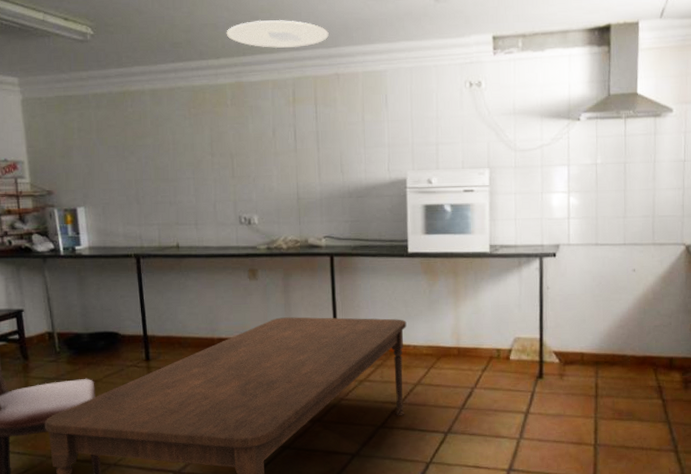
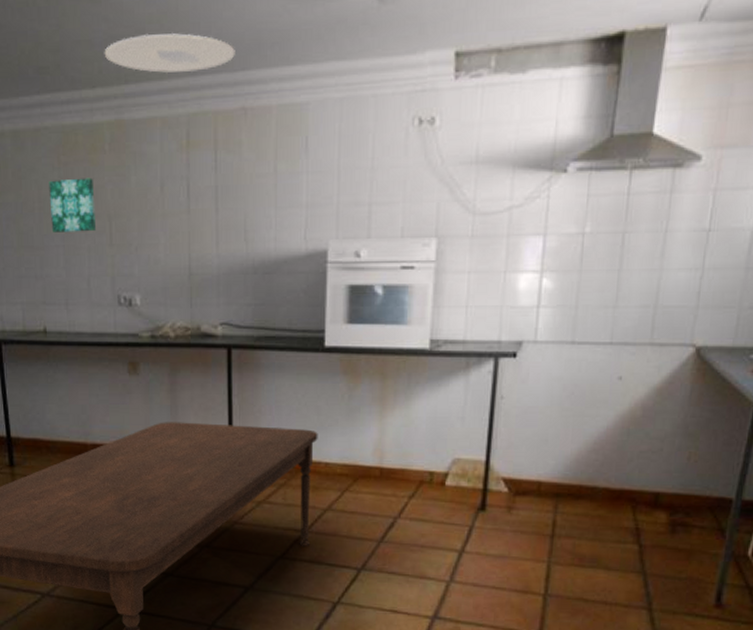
wall art: none [181,125,220,168] -> present [49,178,95,233]

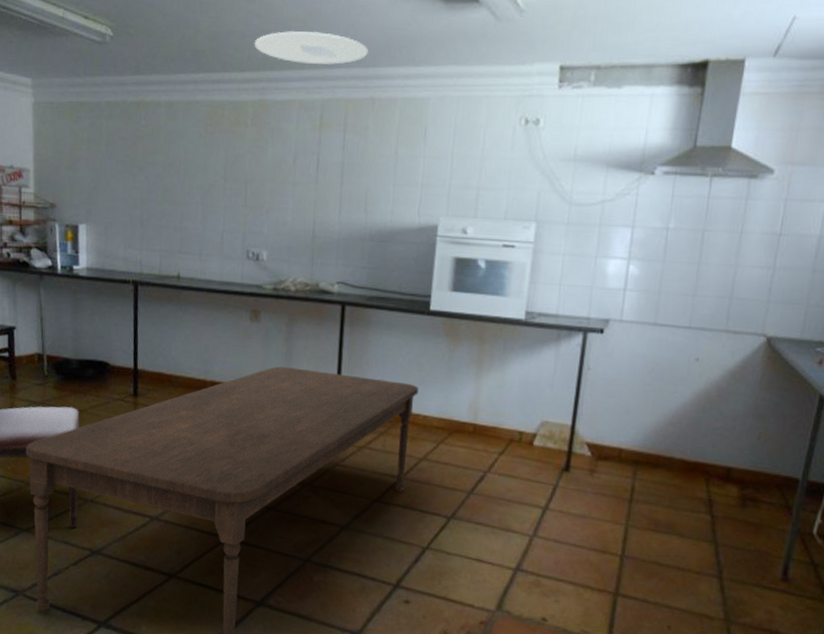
wall art: present [49,178,95,233] -> none [193,146,235,193]

